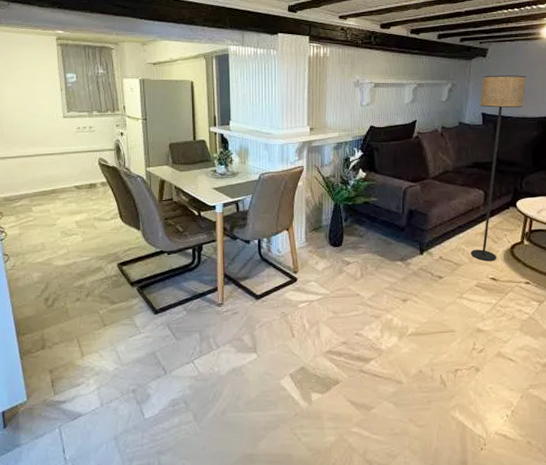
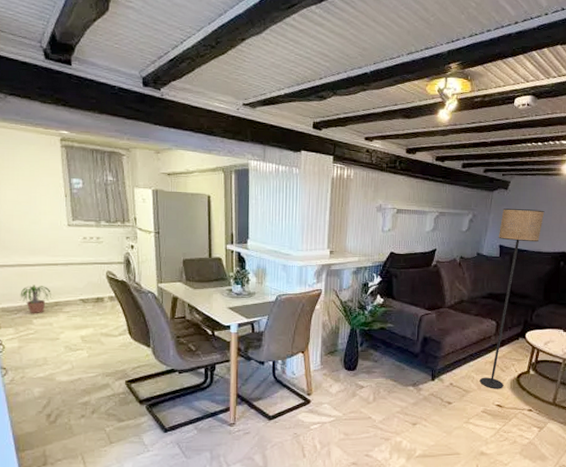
potted plant: none [20,174,50,201] -> present [20,284,52,313]

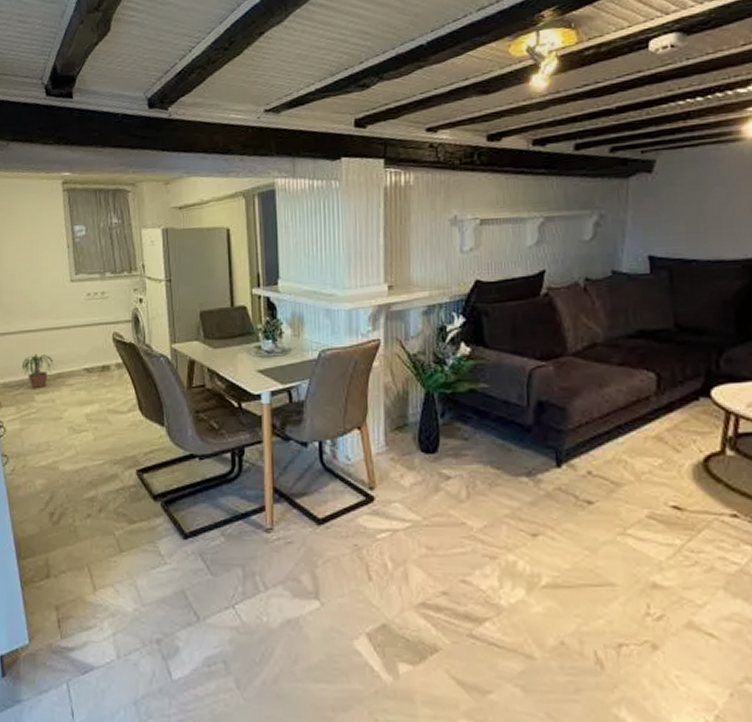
floor lamp: present [479,209,545,389] -> none [637,196,721,481]

